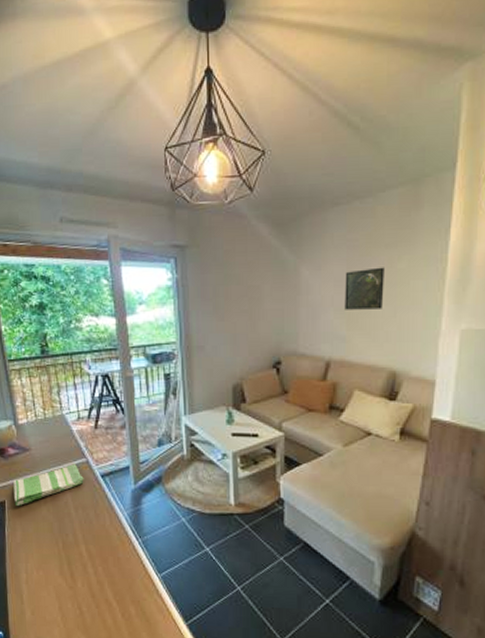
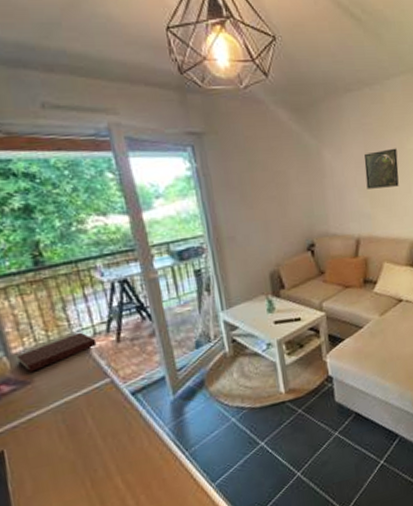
dish towel: present [13,464,84,506] -> none [13,387,111,453]
notebook: none [21,415,79,442] -> present [16,332,97,373]

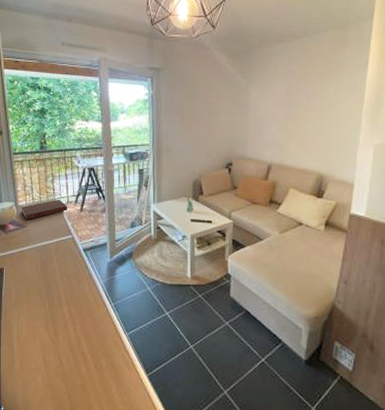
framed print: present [364,148,399,189] -> none [284,92,316,125]

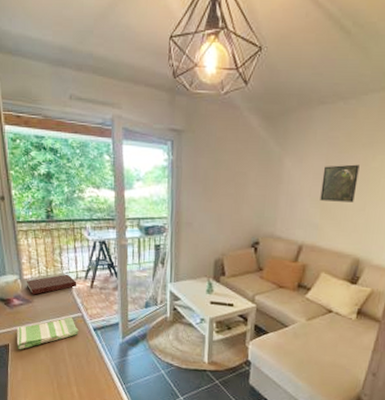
dish towel: none [11,239,69,272] -> present [17,317,79,349]
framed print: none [284,92,316,125] -> present [320,164,360,203]

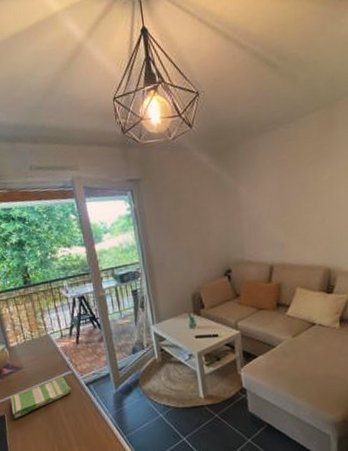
notebook: present [26,274,77,295] -> none [13,334,63,361]
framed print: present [320,164,360,203] -> none [278,180,313,220]

